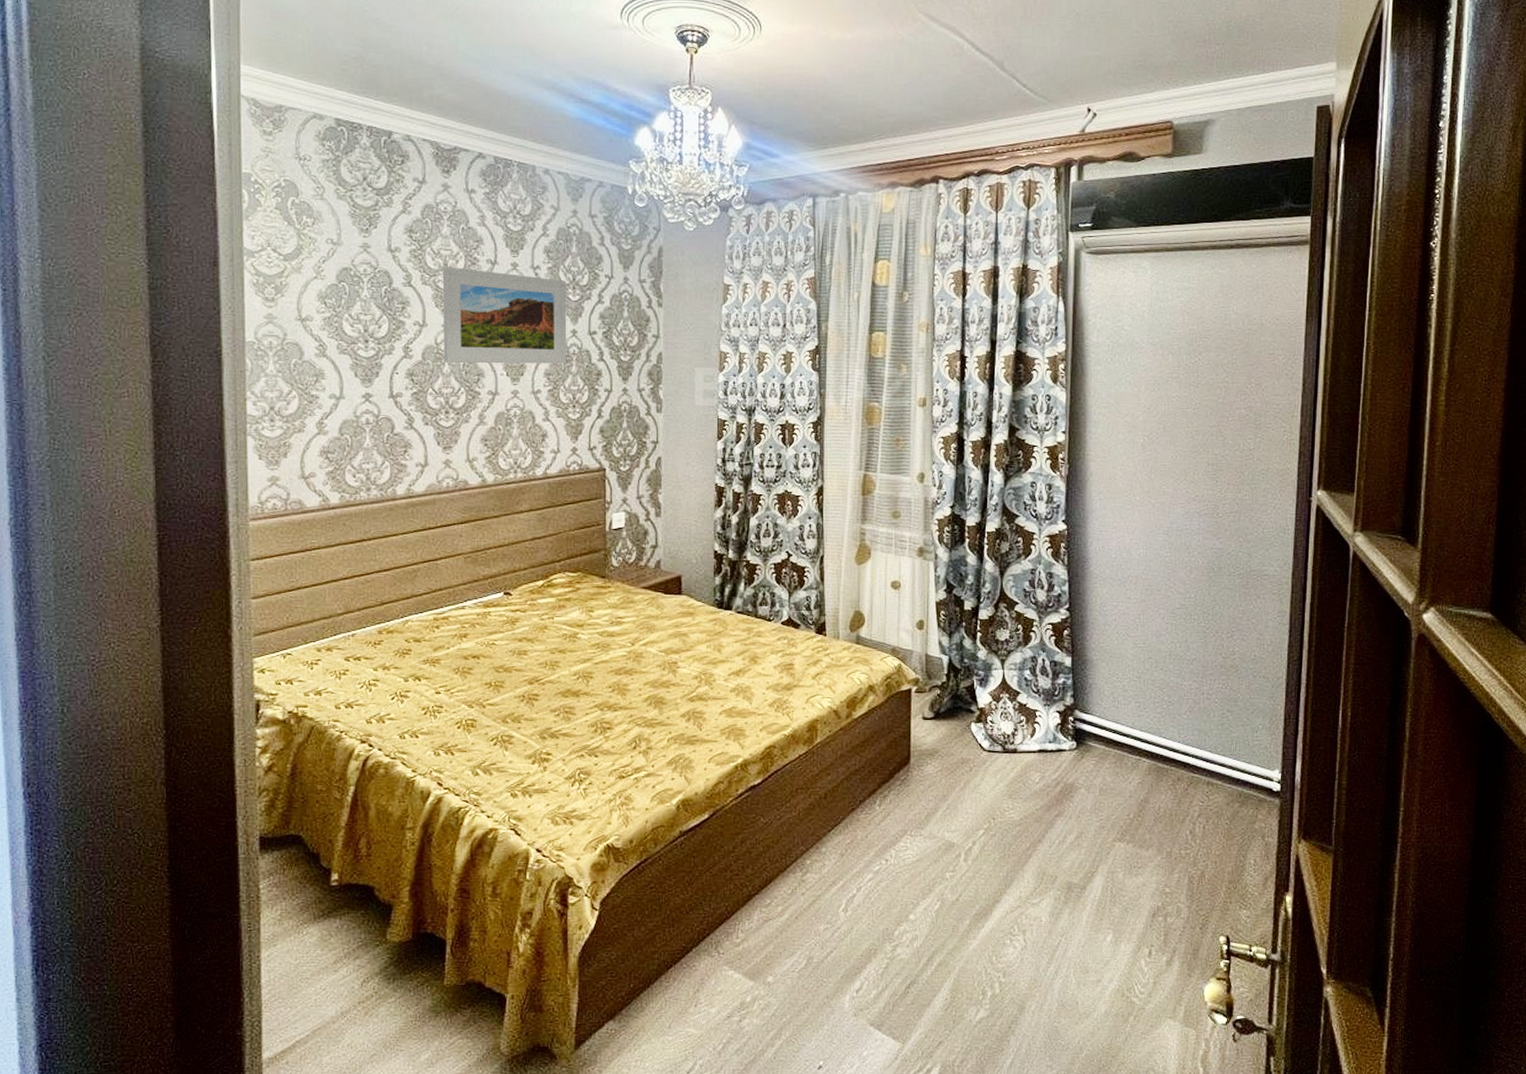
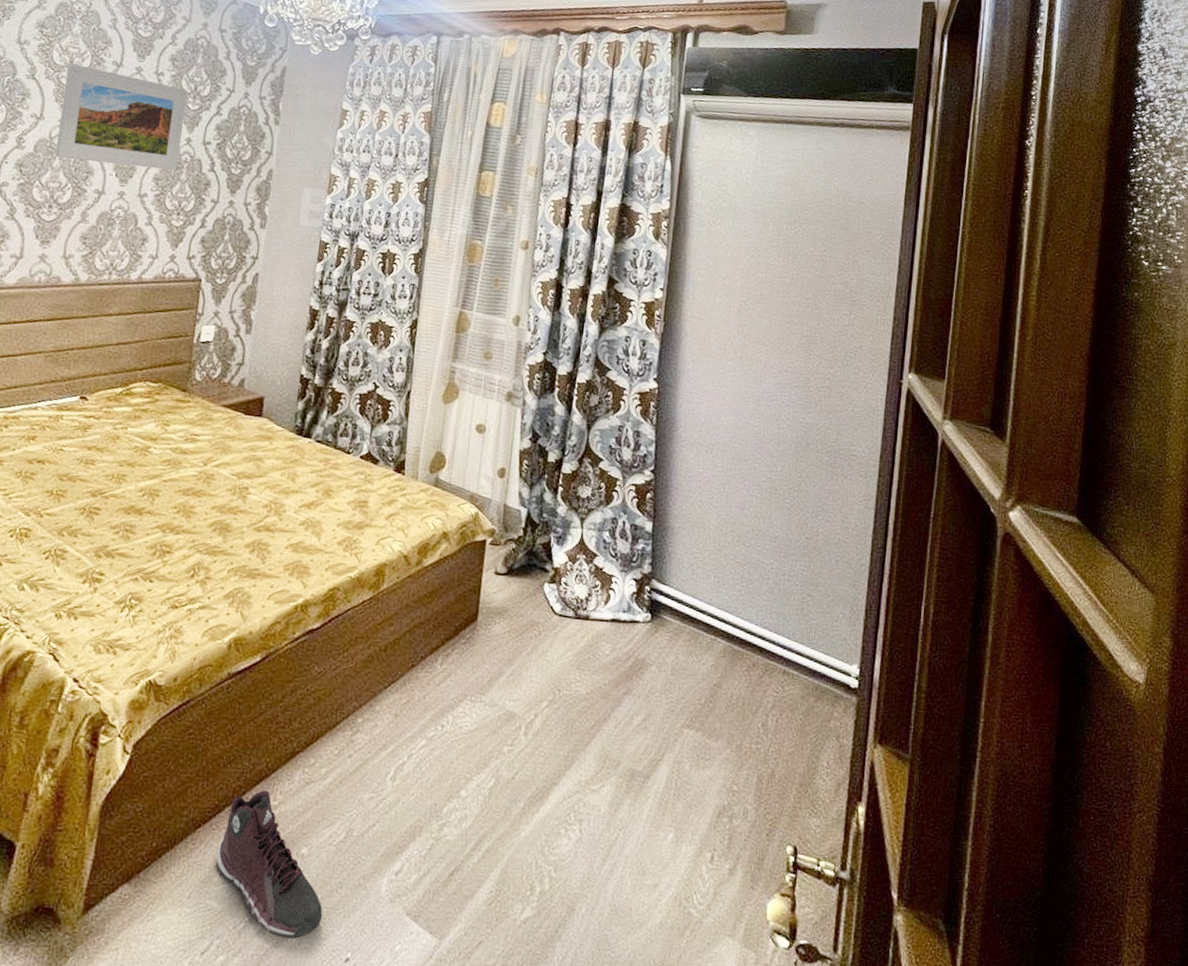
sneaker: none [690,930,794,1054] -> present [216,790,323,939]

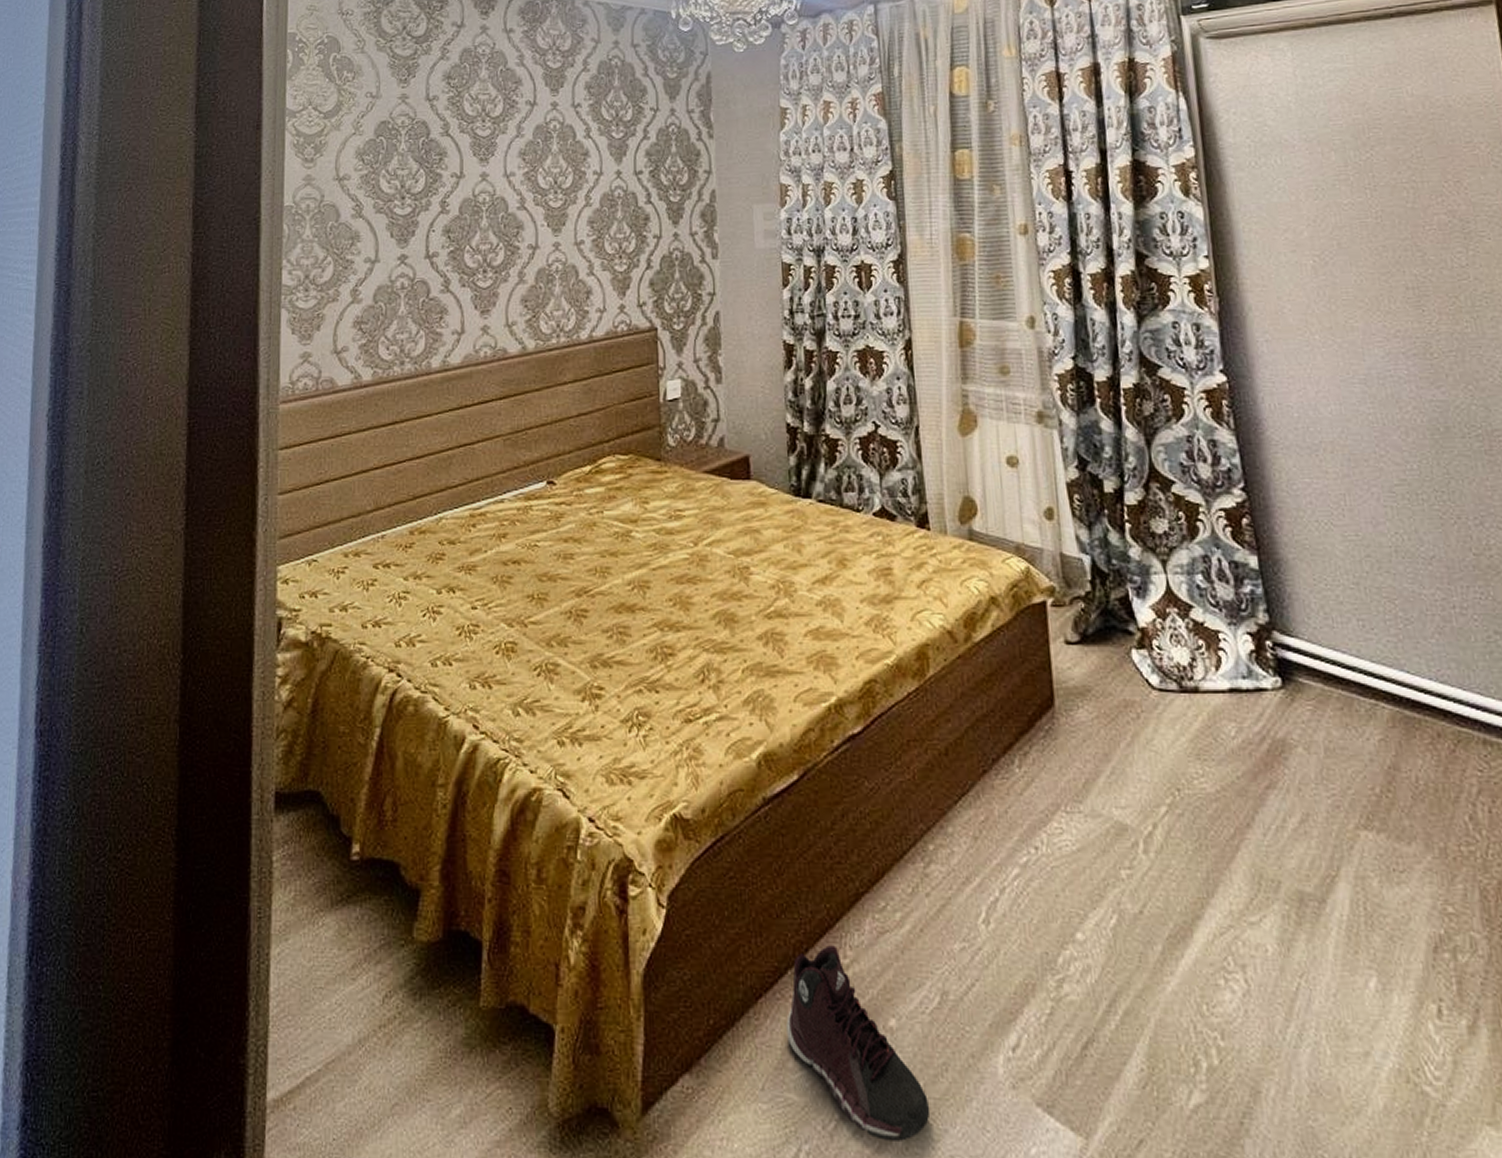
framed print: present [55,63,188,171] -> none [481,111,612,216]

